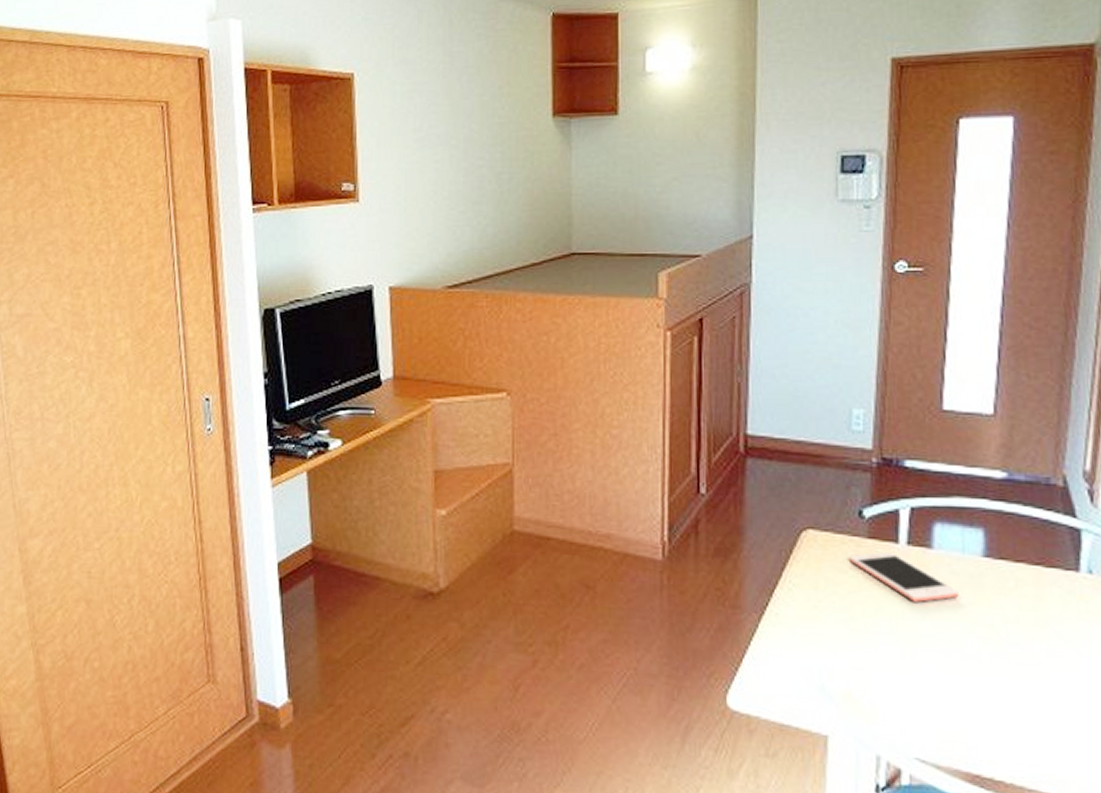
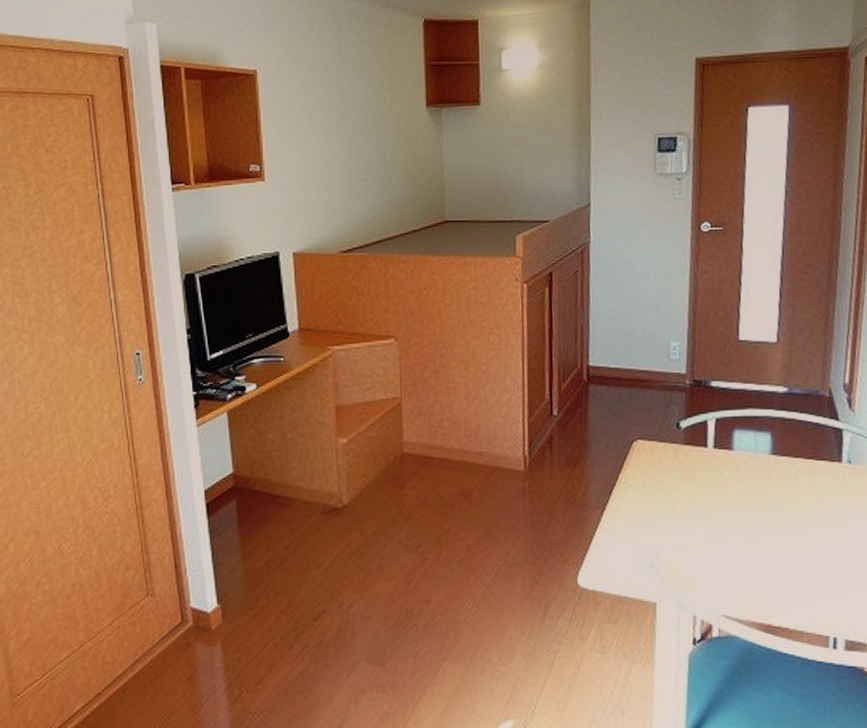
cell phone: present [850,551,959,602] -> none [670,454,754,493]

